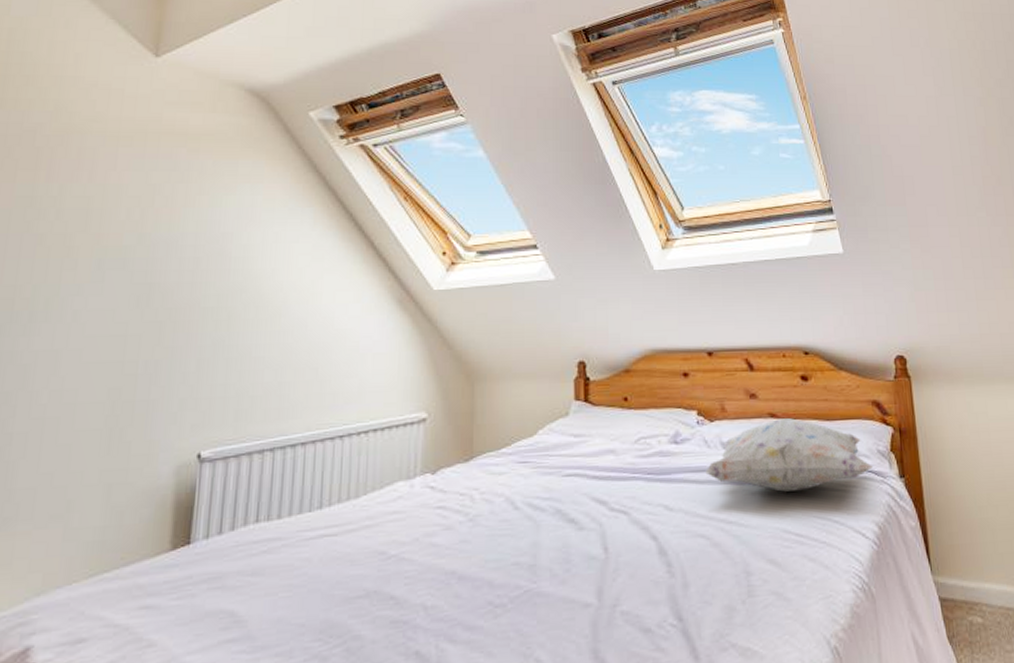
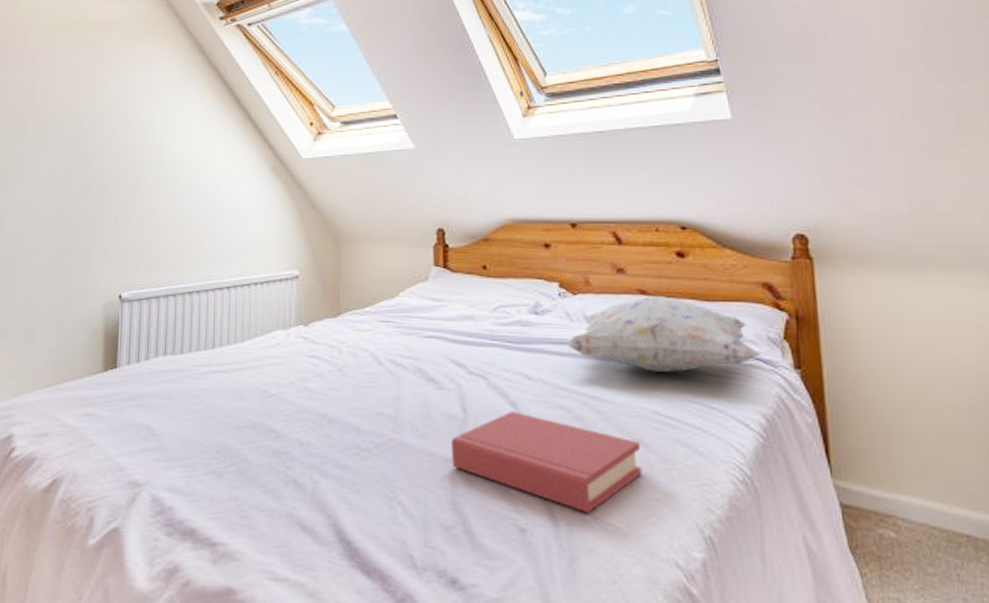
hardback book: none [592,545,776,642] -> present [452,411,642,514]

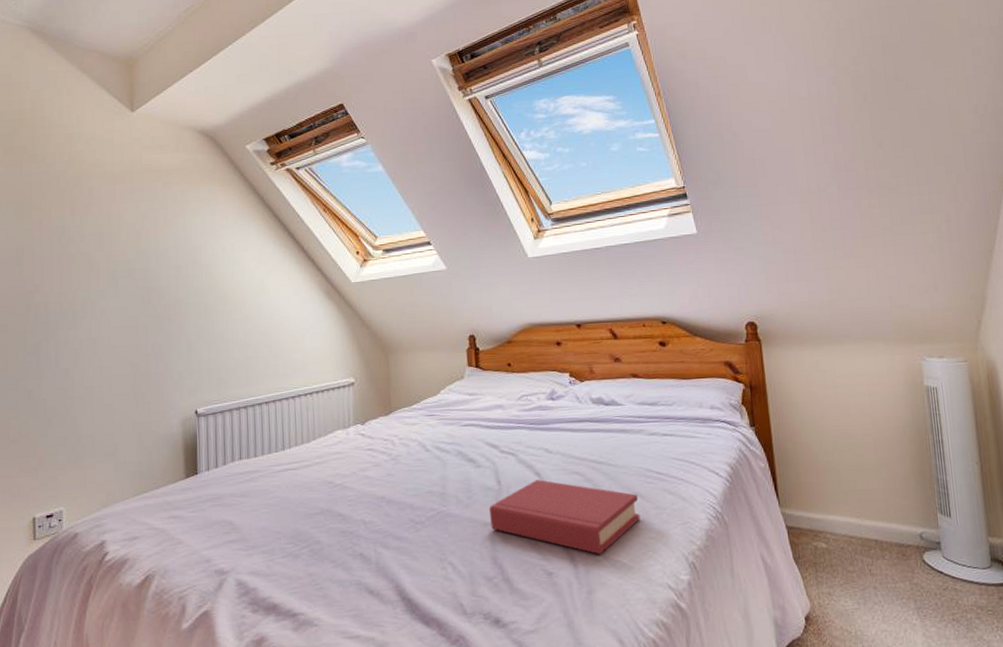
decorative pillow: present [567,296,762,372] -> none [578,378,726,438]

